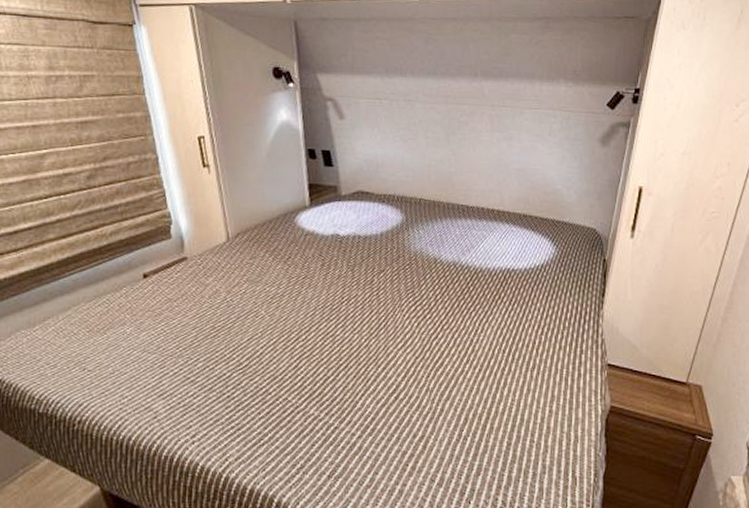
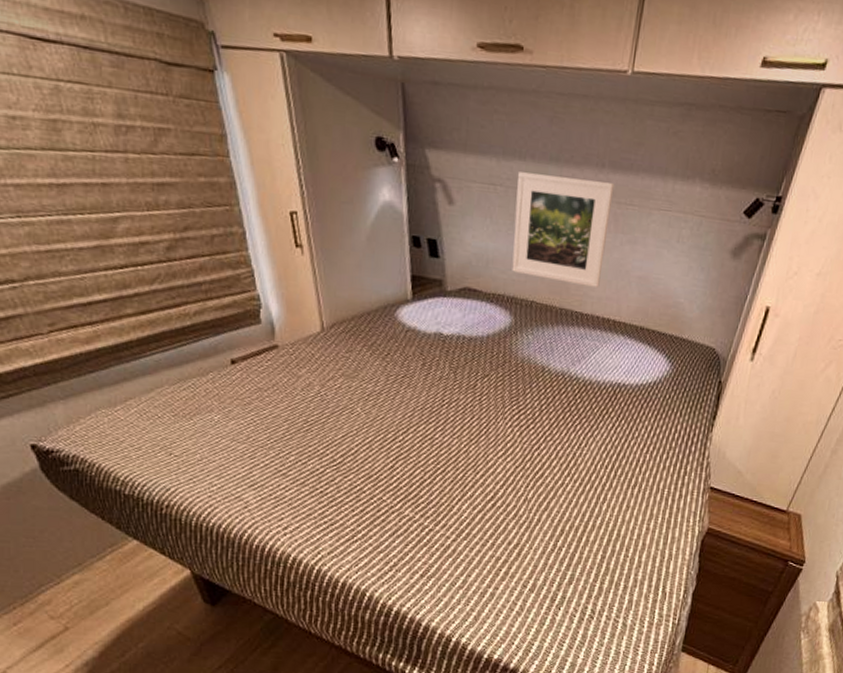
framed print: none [399,86,487,182] -> present [512,172,615,288]

